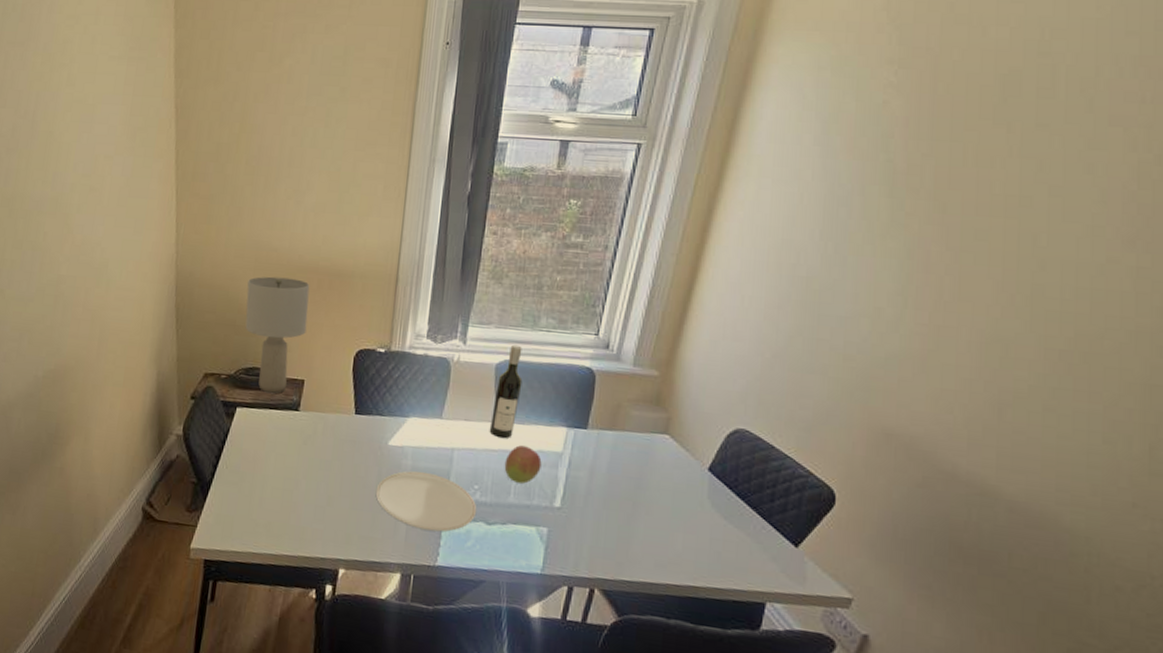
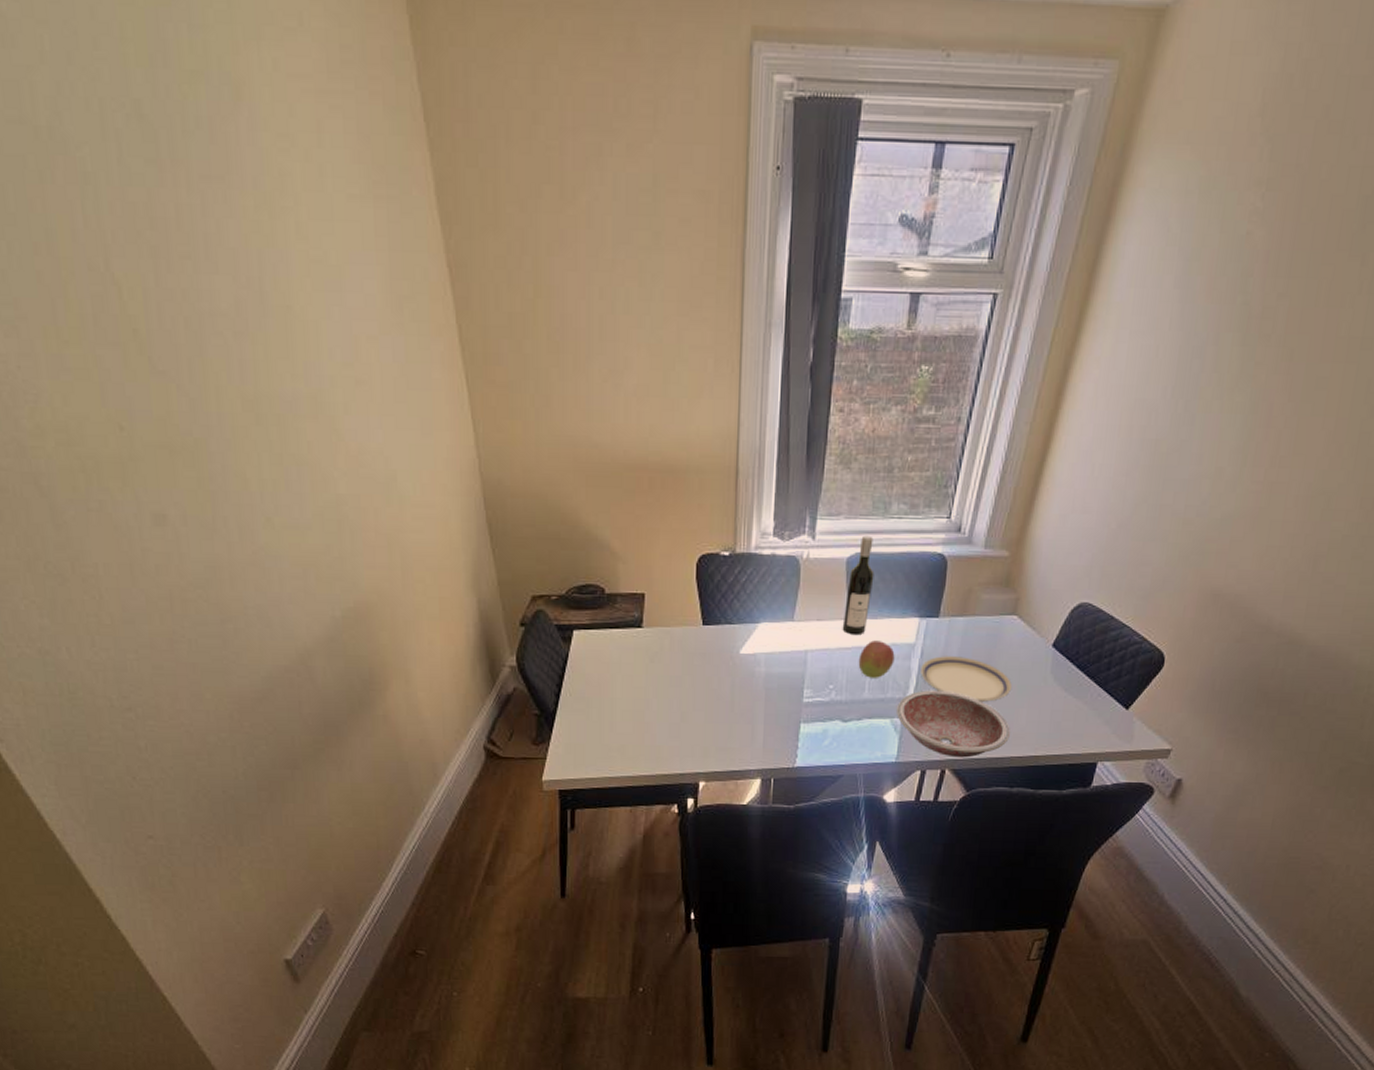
lamp: present [245,276,310,393] -> none [568,478,641,611]
plate: present [375,470,477,532] -> none [730,677,833,735]
bowl: none [543,501,665,579] -> present [897,690,1010,758]
plate: none [568,468,665,521] -> present [921,656,1012,702]

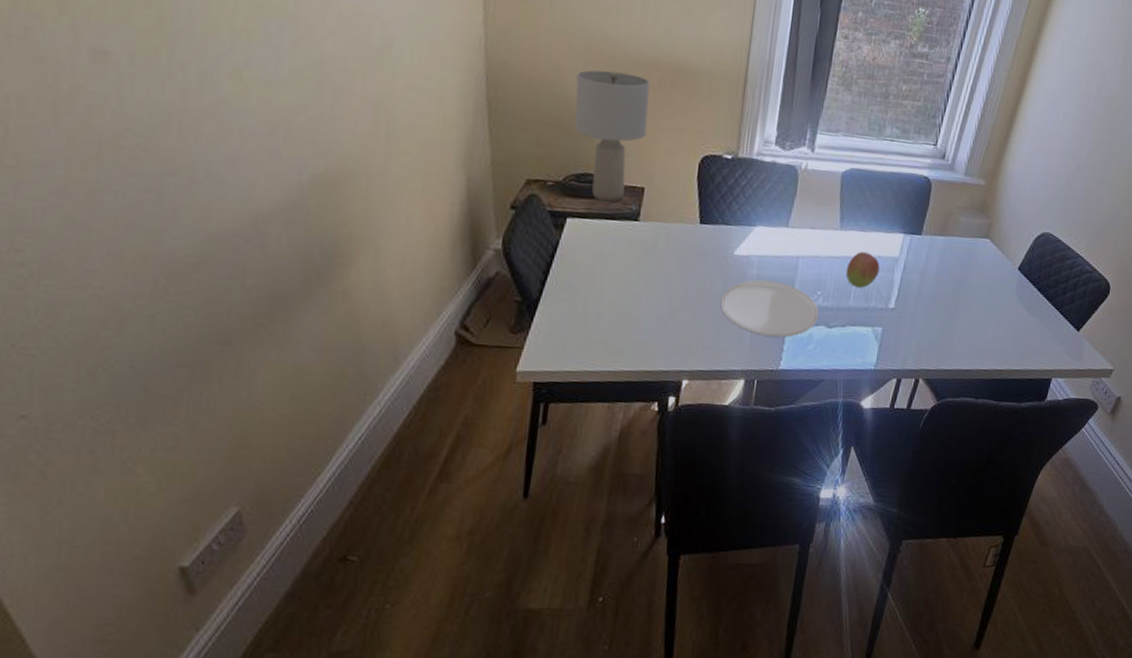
lamp: none [568,478,641,611] -> present [574,70,650,202]
plate: none [730,677,833,735] -> present [720,279,820,338]
bottle: present [842,535,874,636] -> none [833,153,868,246]
bowl: present [897,690,1010,758] -> none [878,302,979,369]
plate: present [921,656,1012,702] -> none [902,271,982,317]

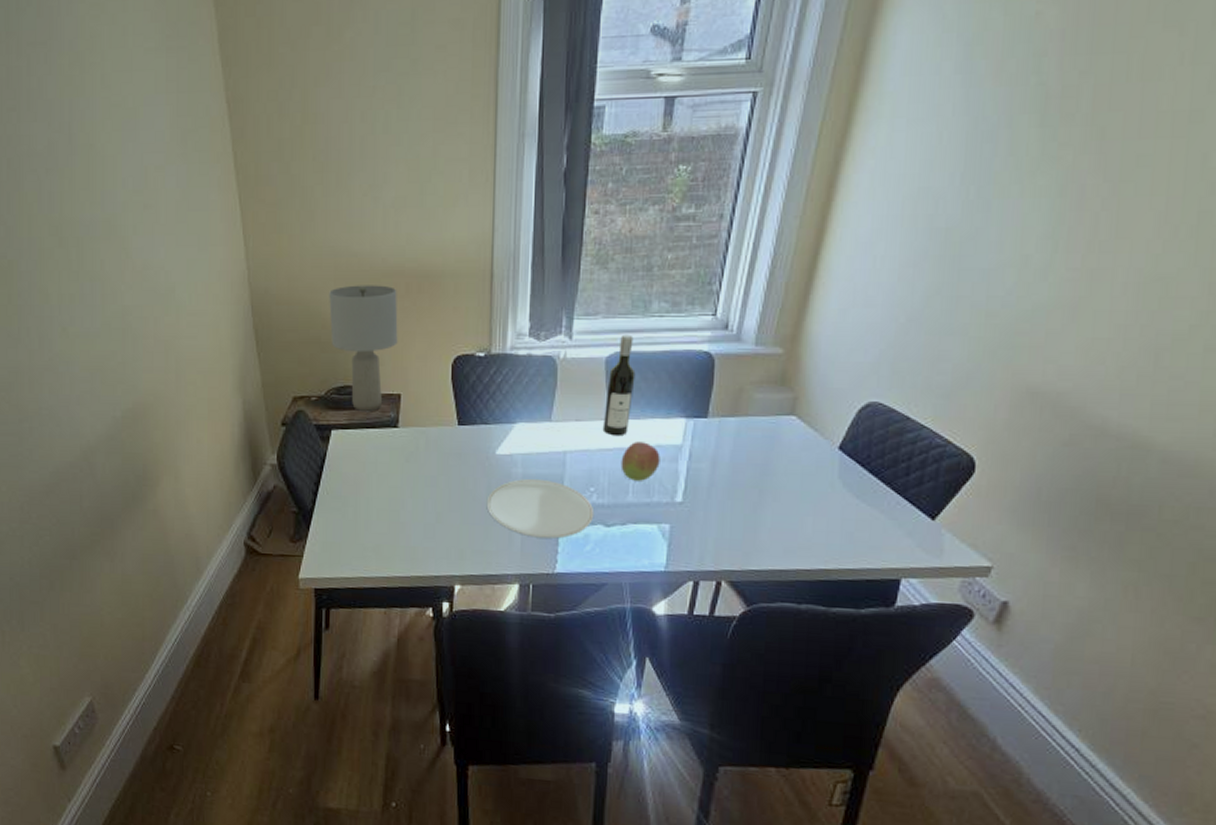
bottle: none [833,153,868,246] -> present [602,334,636,436]

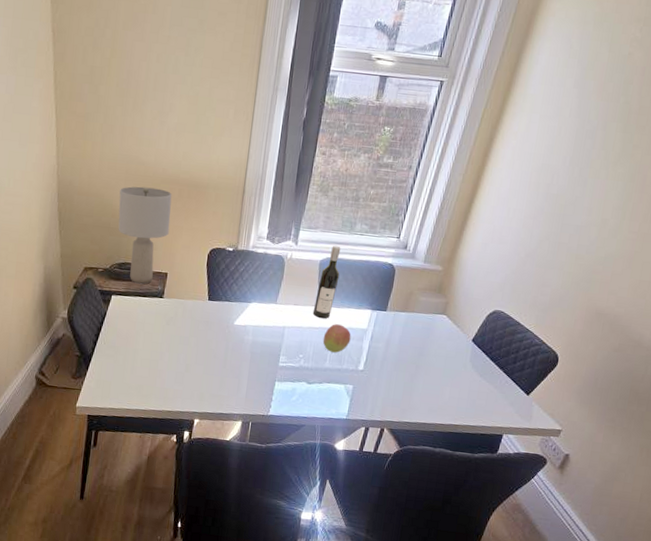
plate: present [486,478,595,539] -> none [223,344,301,390]

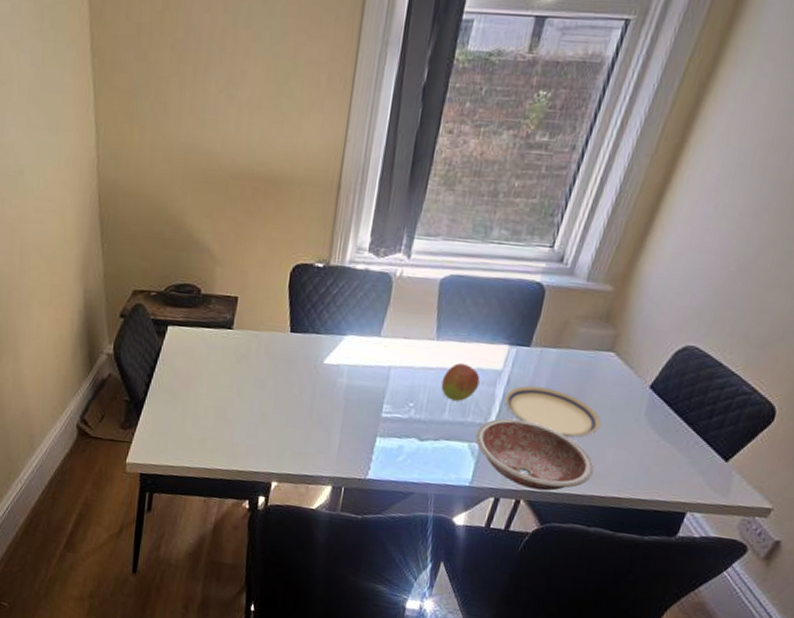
lamp: present [118,186,172,284] -> none [174,184,244,311]
bottle: present [312,245,341,319] -> none [428,258,470,357]
bowl: none [349,365,436,421] -> present [475,418,594,491]
plate: none [370,340,439,379] -> present [505,386,601,437]

